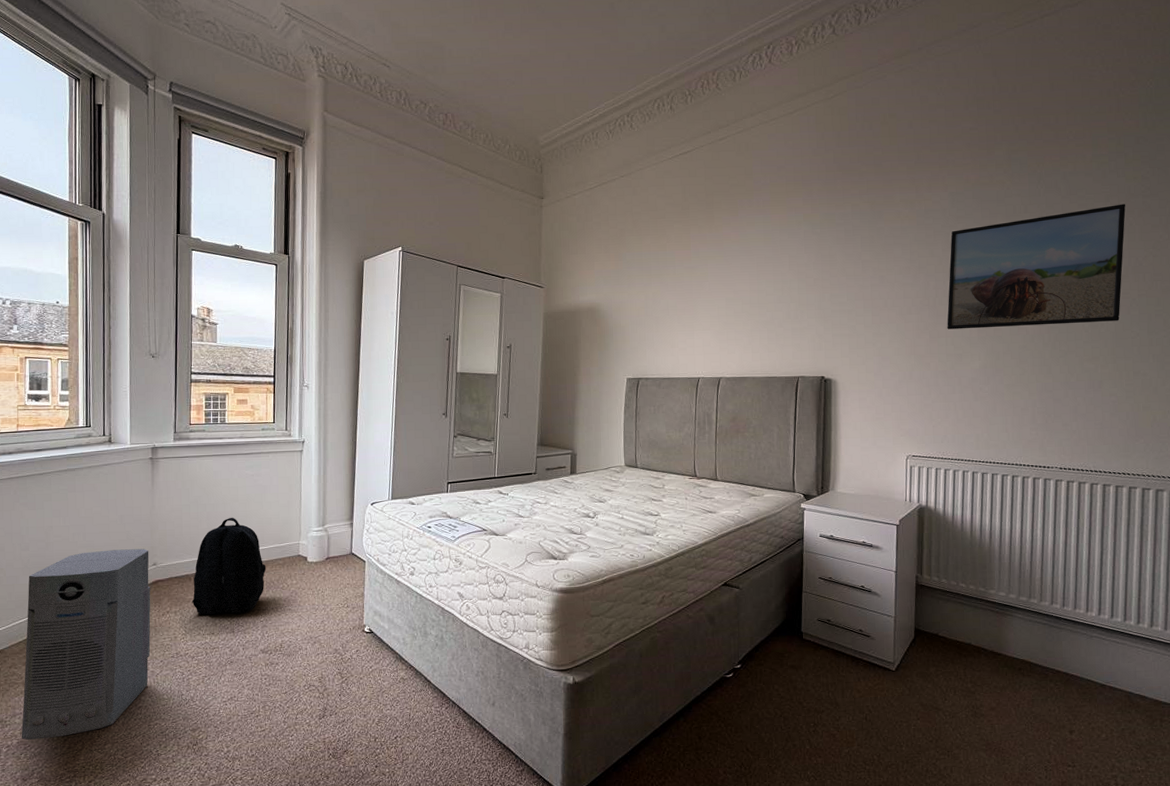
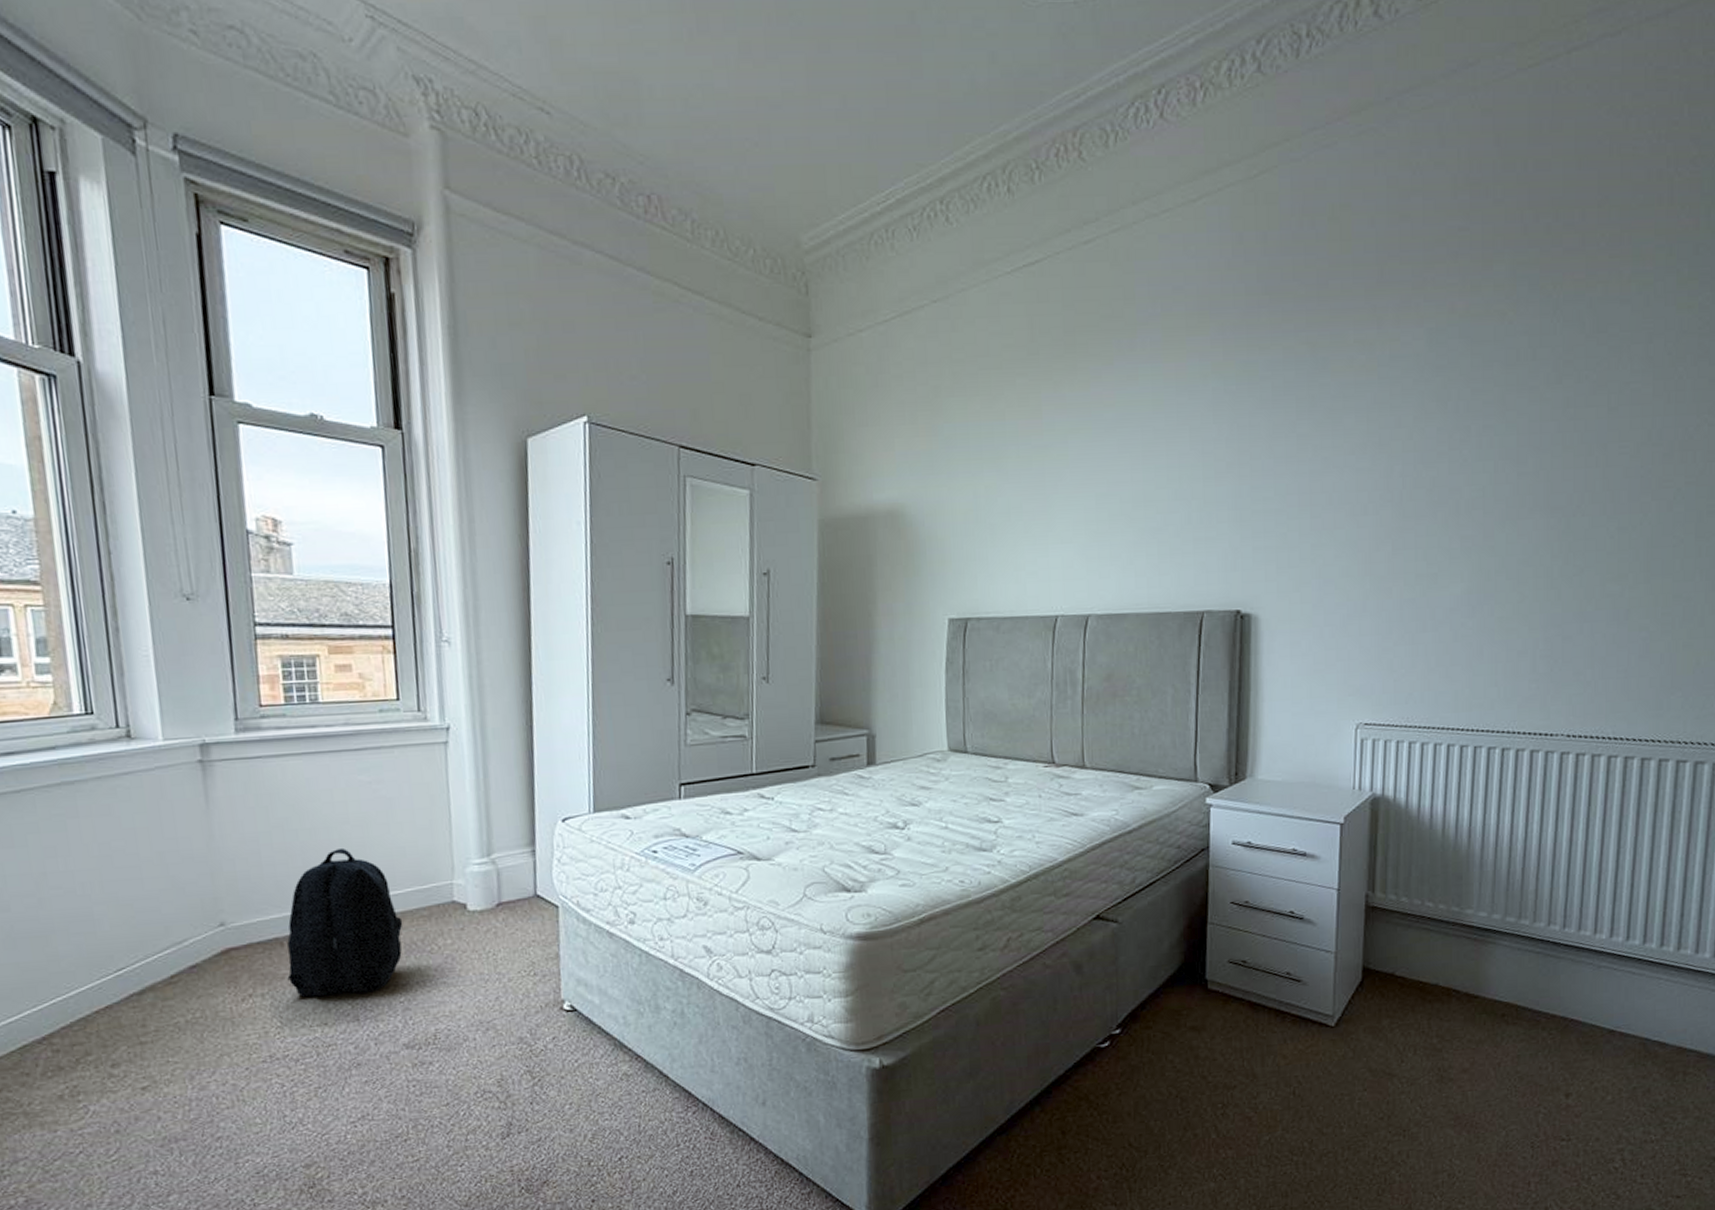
air purifier: present [21,549,151,740] -> none [14,901,229,1196]
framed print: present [947,204,1126,330] -> none [1417,346,1674,538]

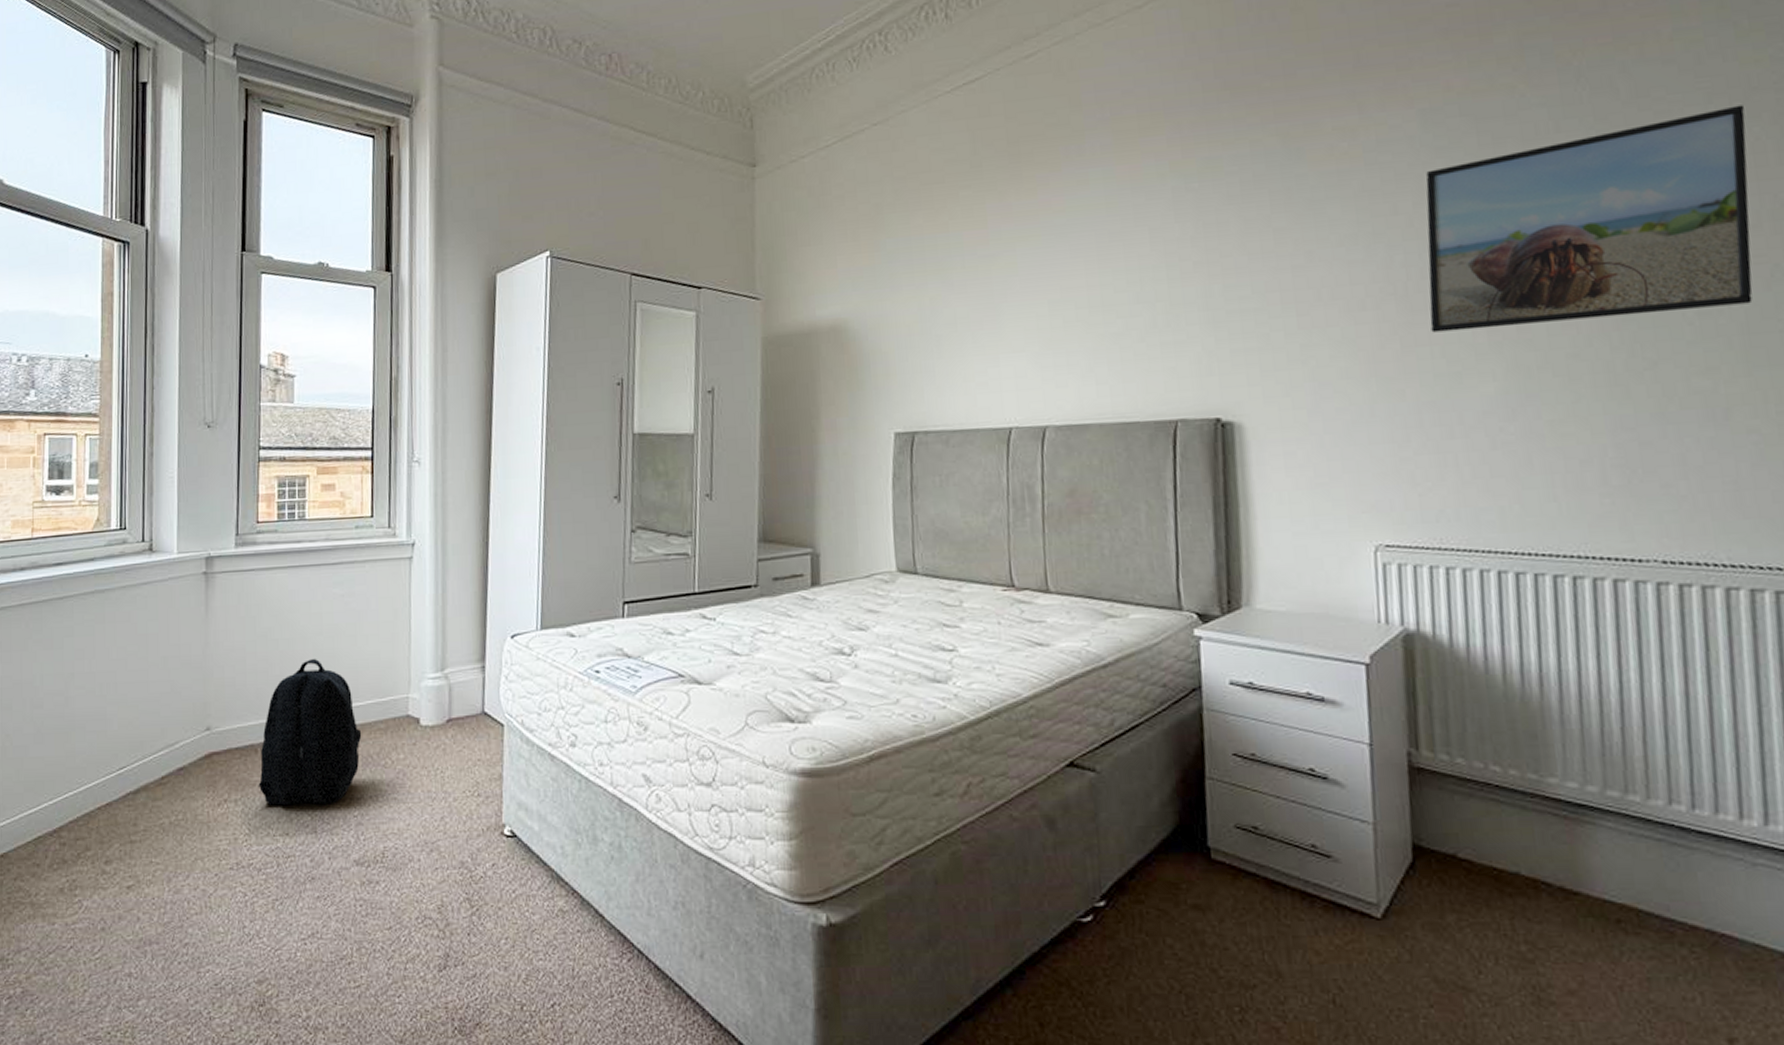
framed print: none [1417,346,1674,538] -> present [1425,105,1753,333]

